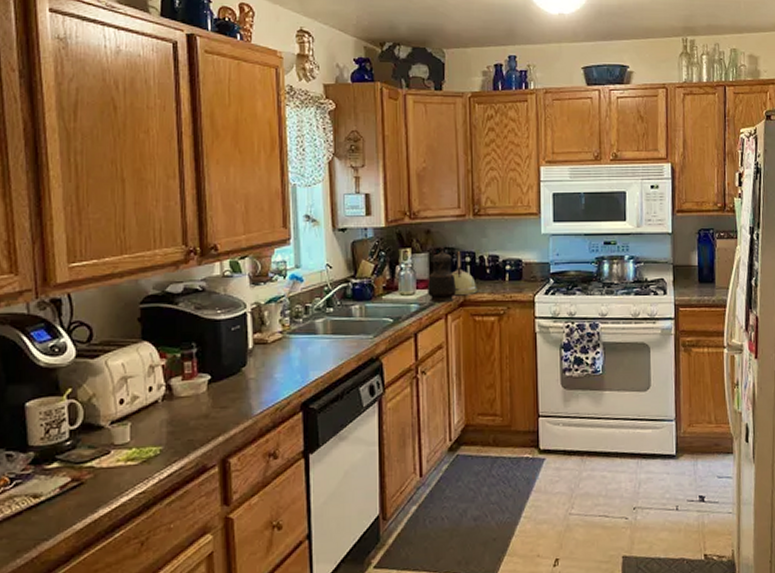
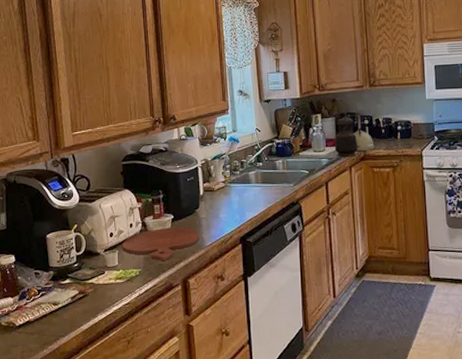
cutting board: none [137,390,245,436] -> present [122,226,199,262]

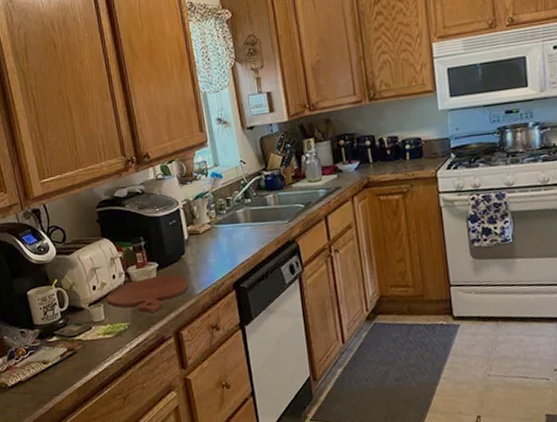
coffeepot: present [334,112,358,157] -> none [332,133,359,186]
kettle: present [353,116,376,152] -> none [353,136,381,179]

